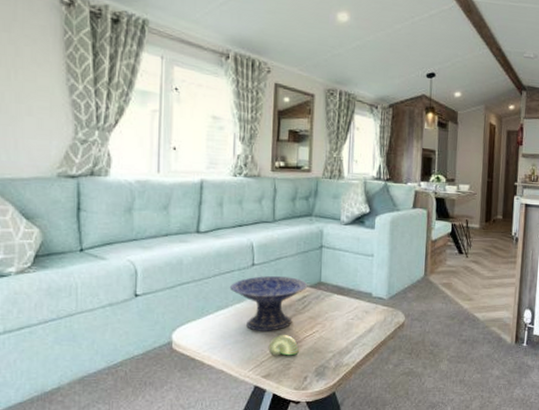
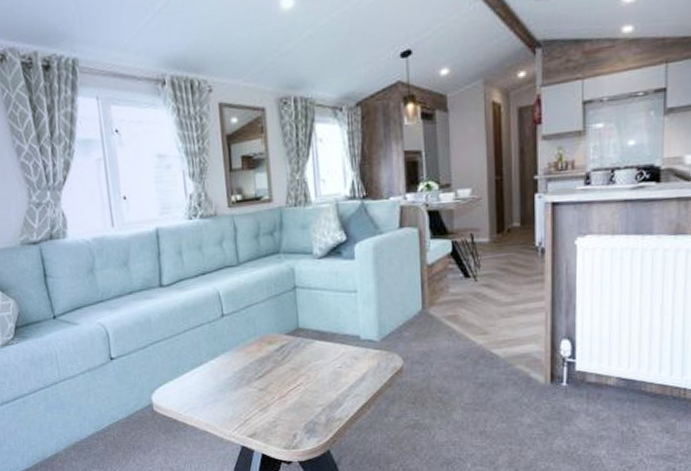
decorative bowl: present [229,275,308,331] -> none [201,325,285,388]
decorative egg: present [268,335,299,356] -> none [250,390,284,413]

